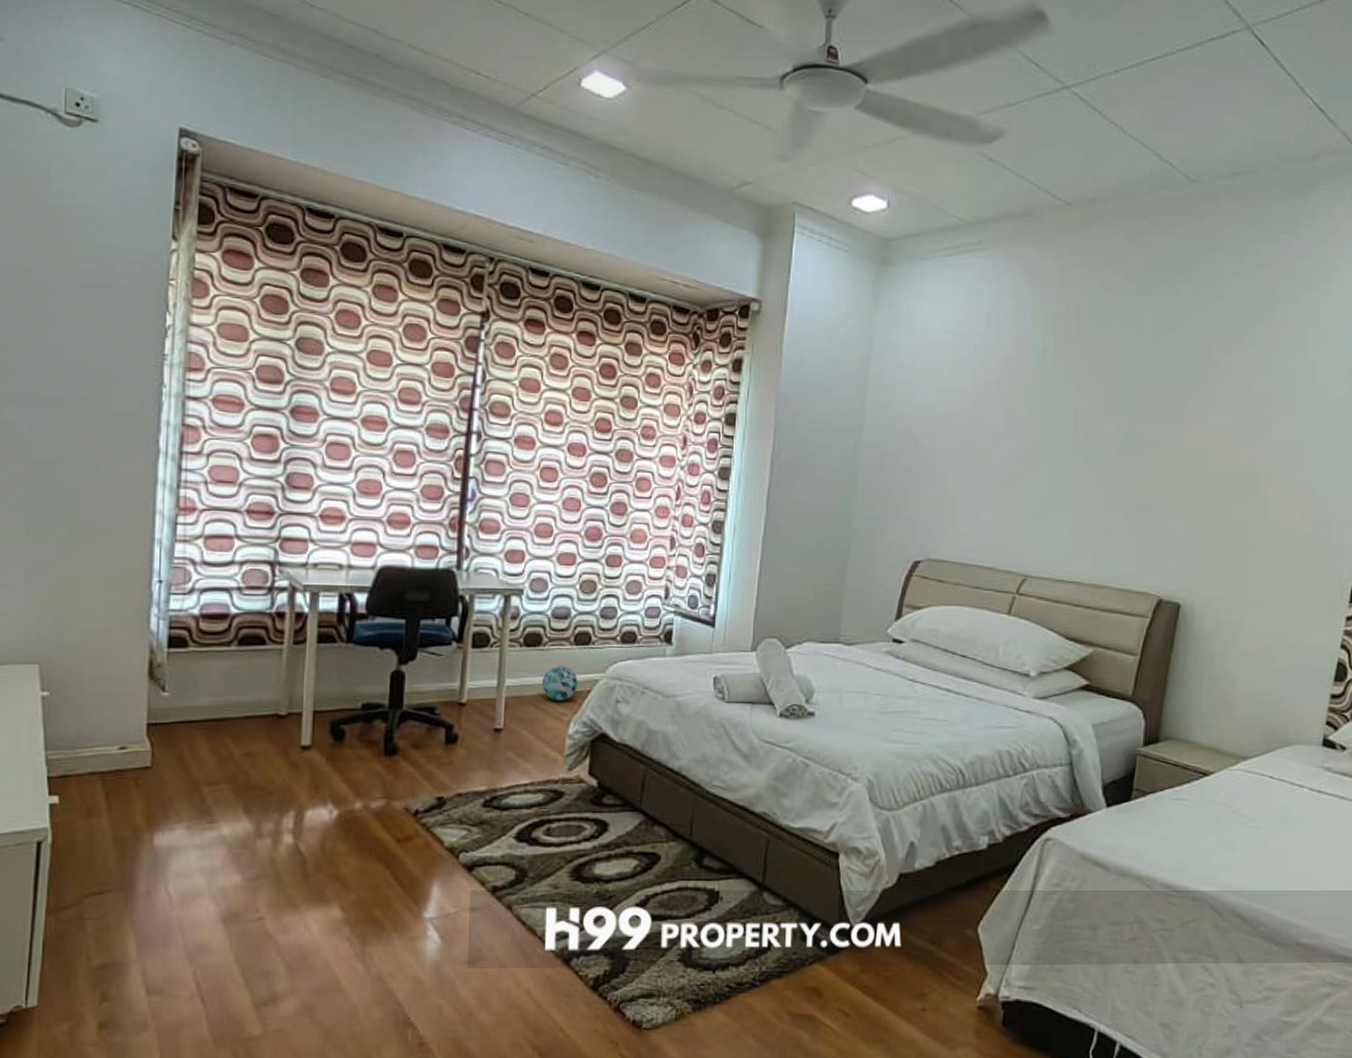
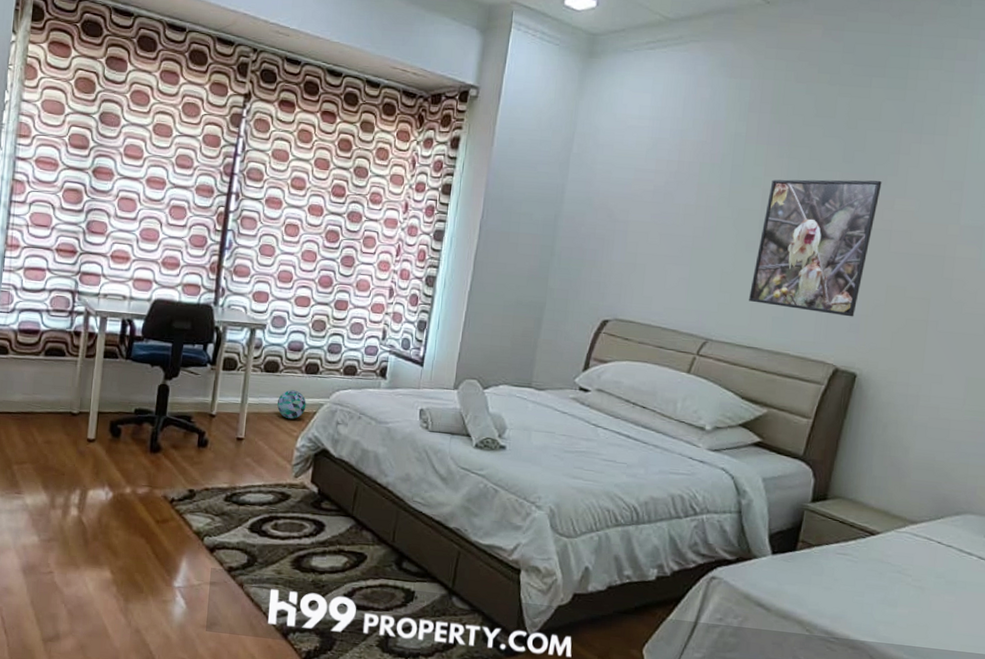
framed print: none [1067,394,1194,543] -> present [749,179,882,317]

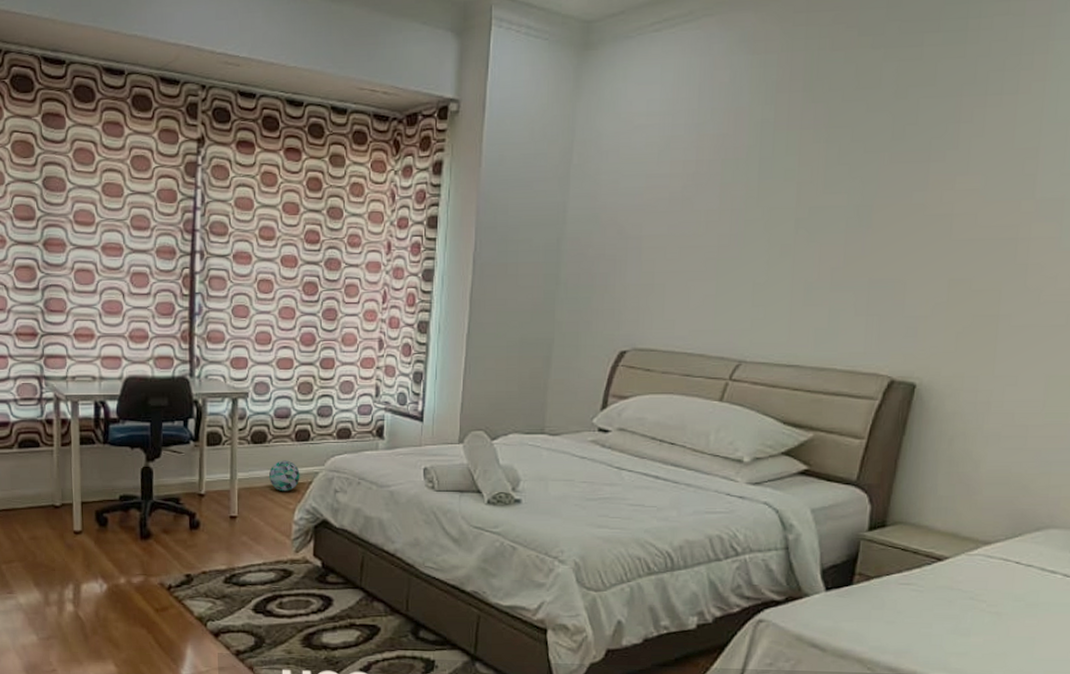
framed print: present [749,179,882,317] -> none [787,156,940,320]

